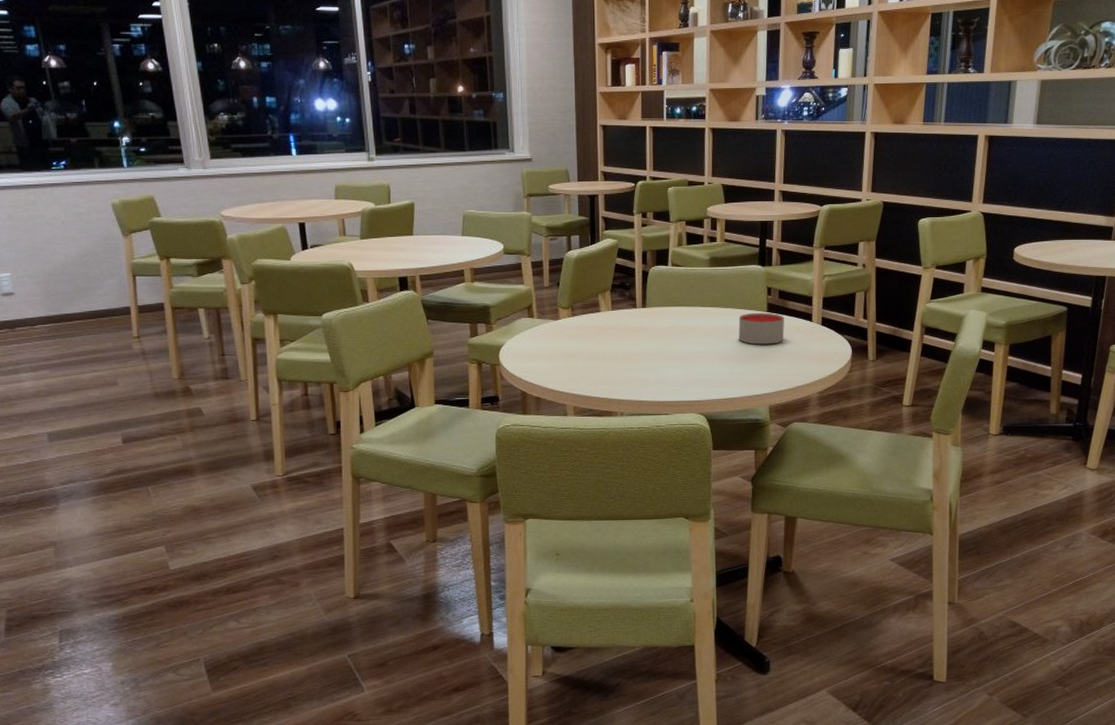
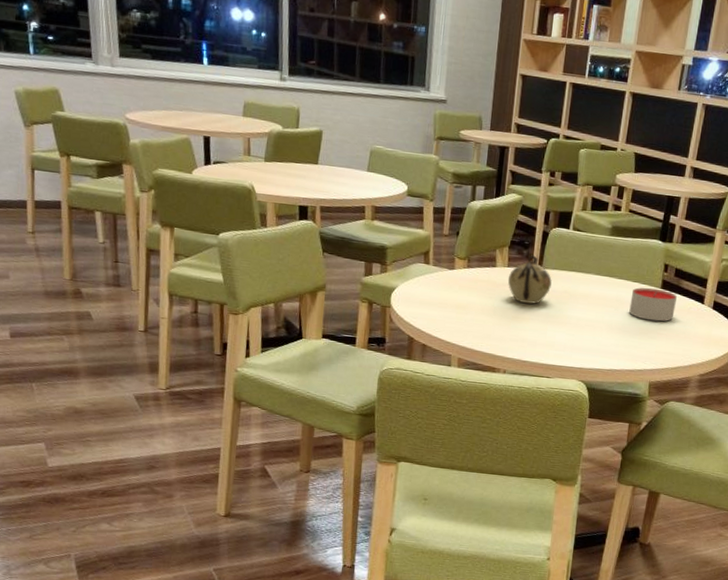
teapot: none [613,295,657,343] -> present [507,255,552,304]

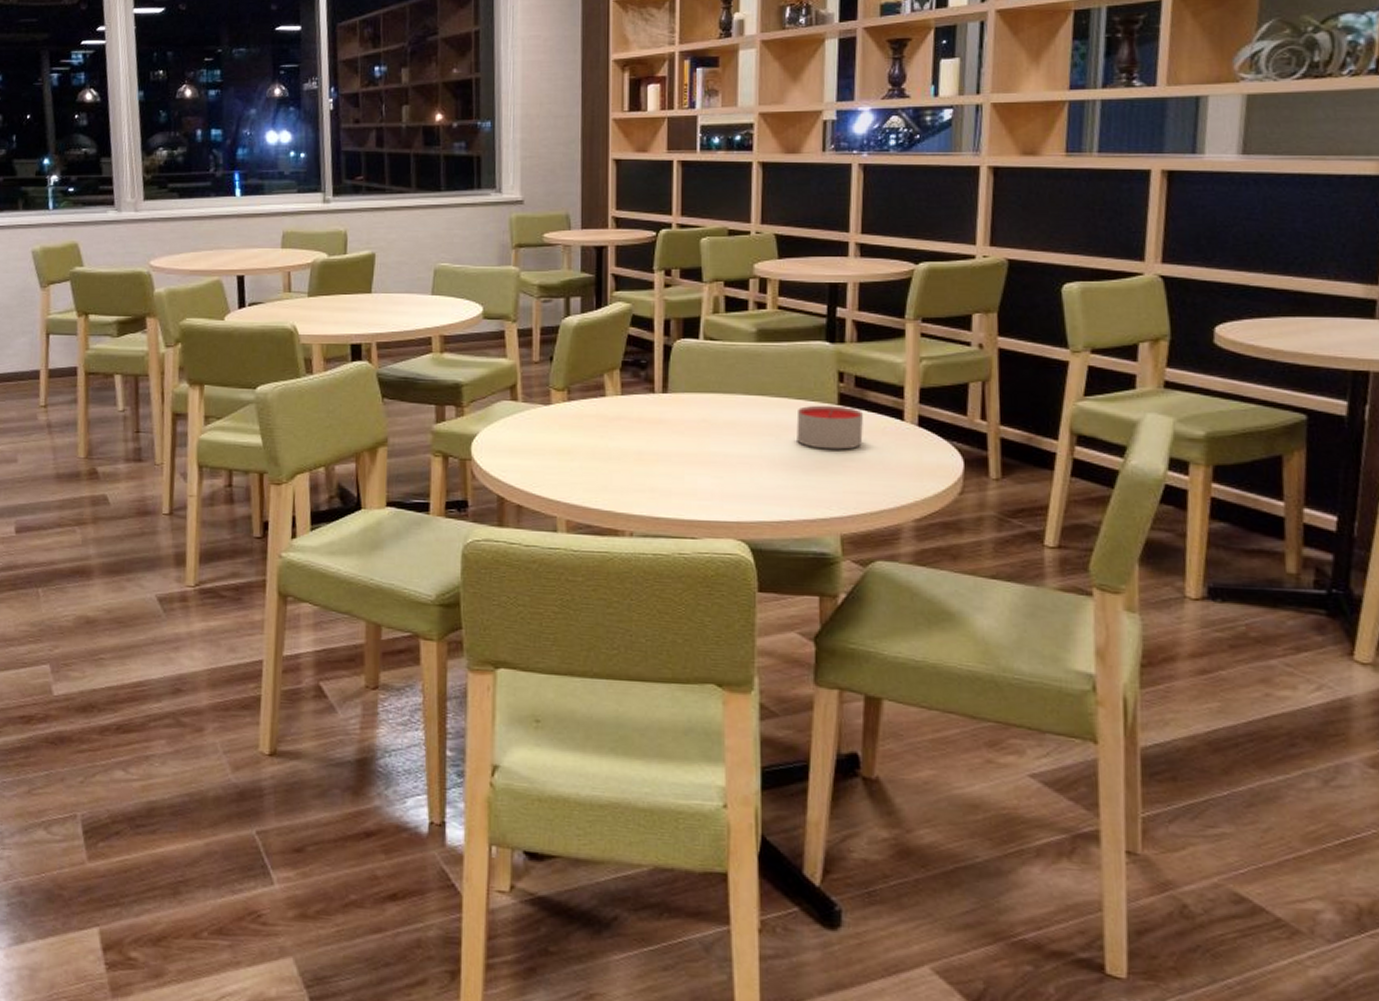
teapot: present [507,255,552,304] -> none [623,376,683,440]

